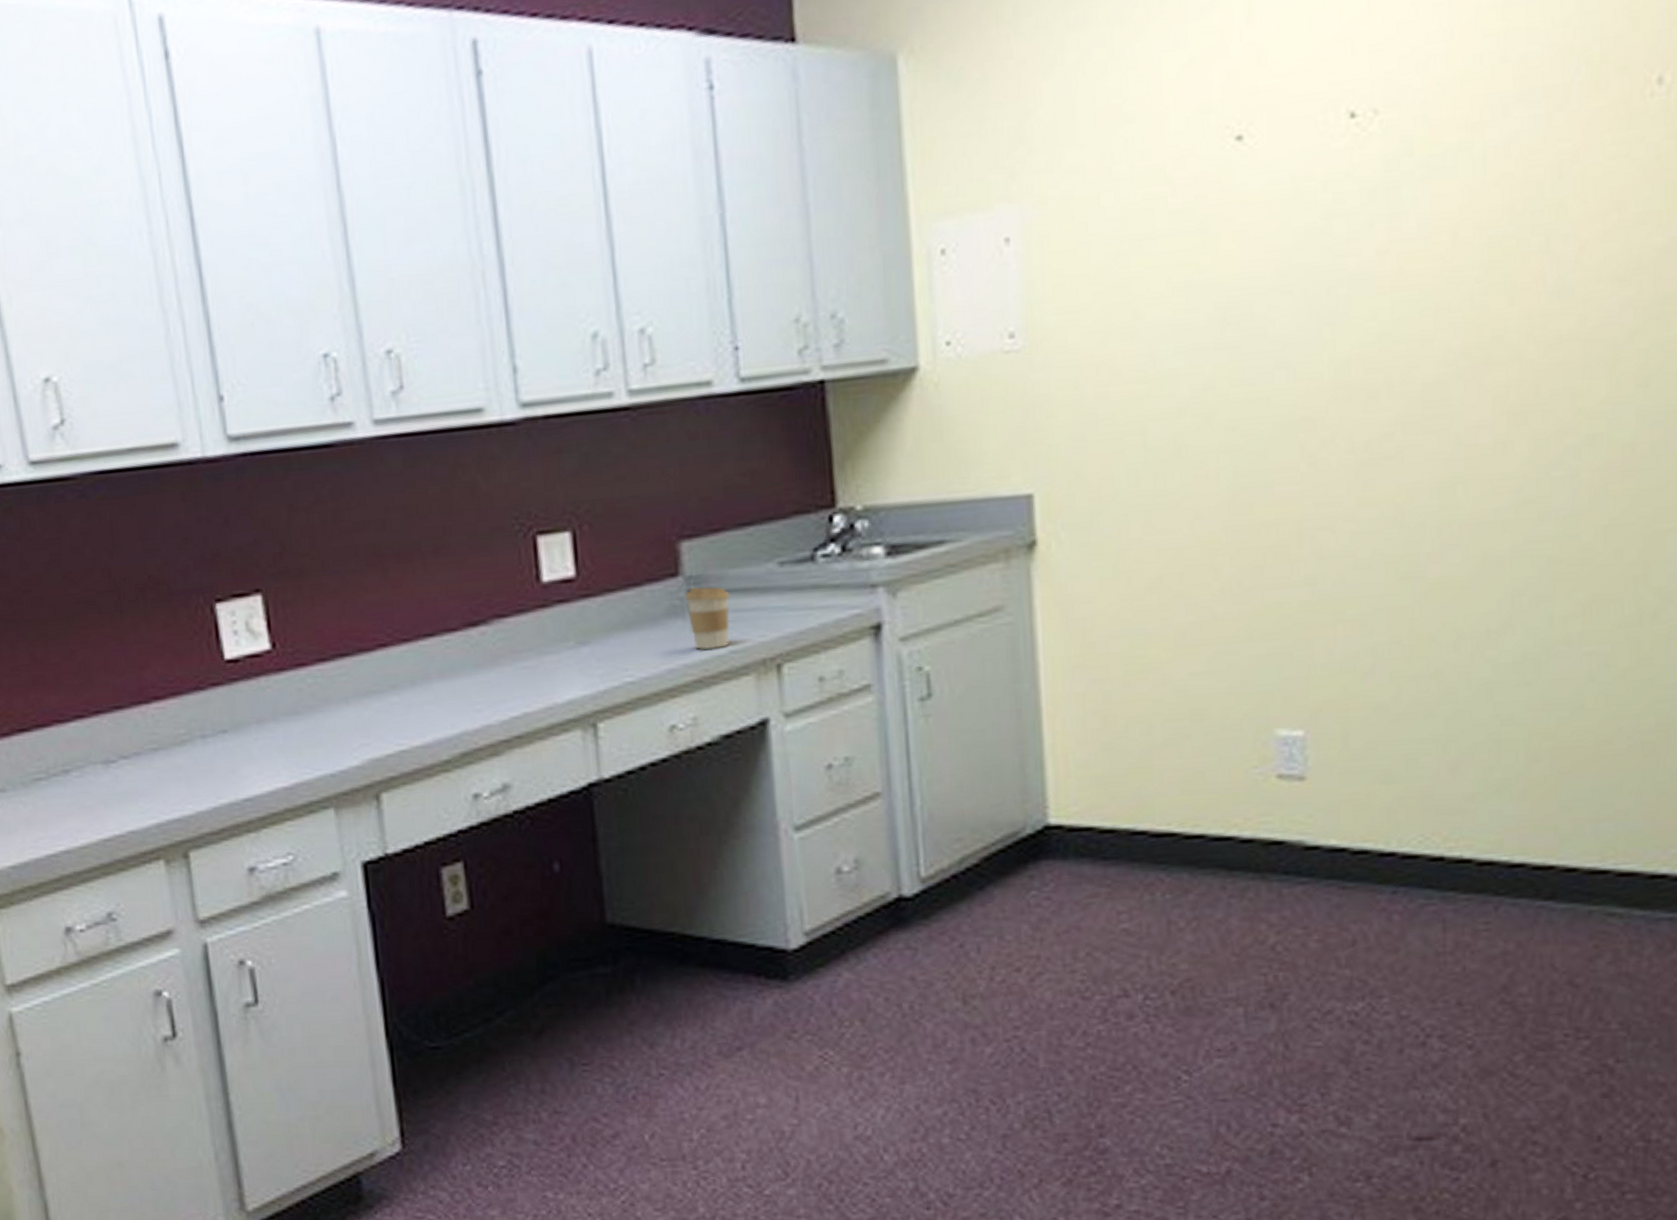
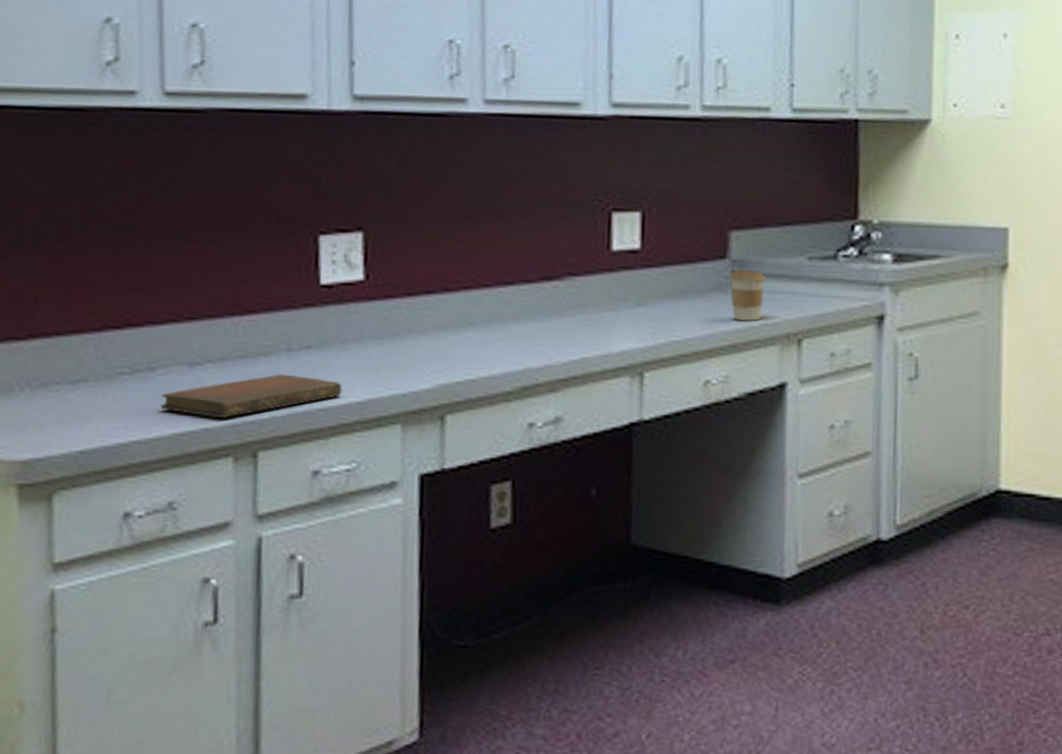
notebook: none [81,764,266,820] -> present [160,374,342,419]

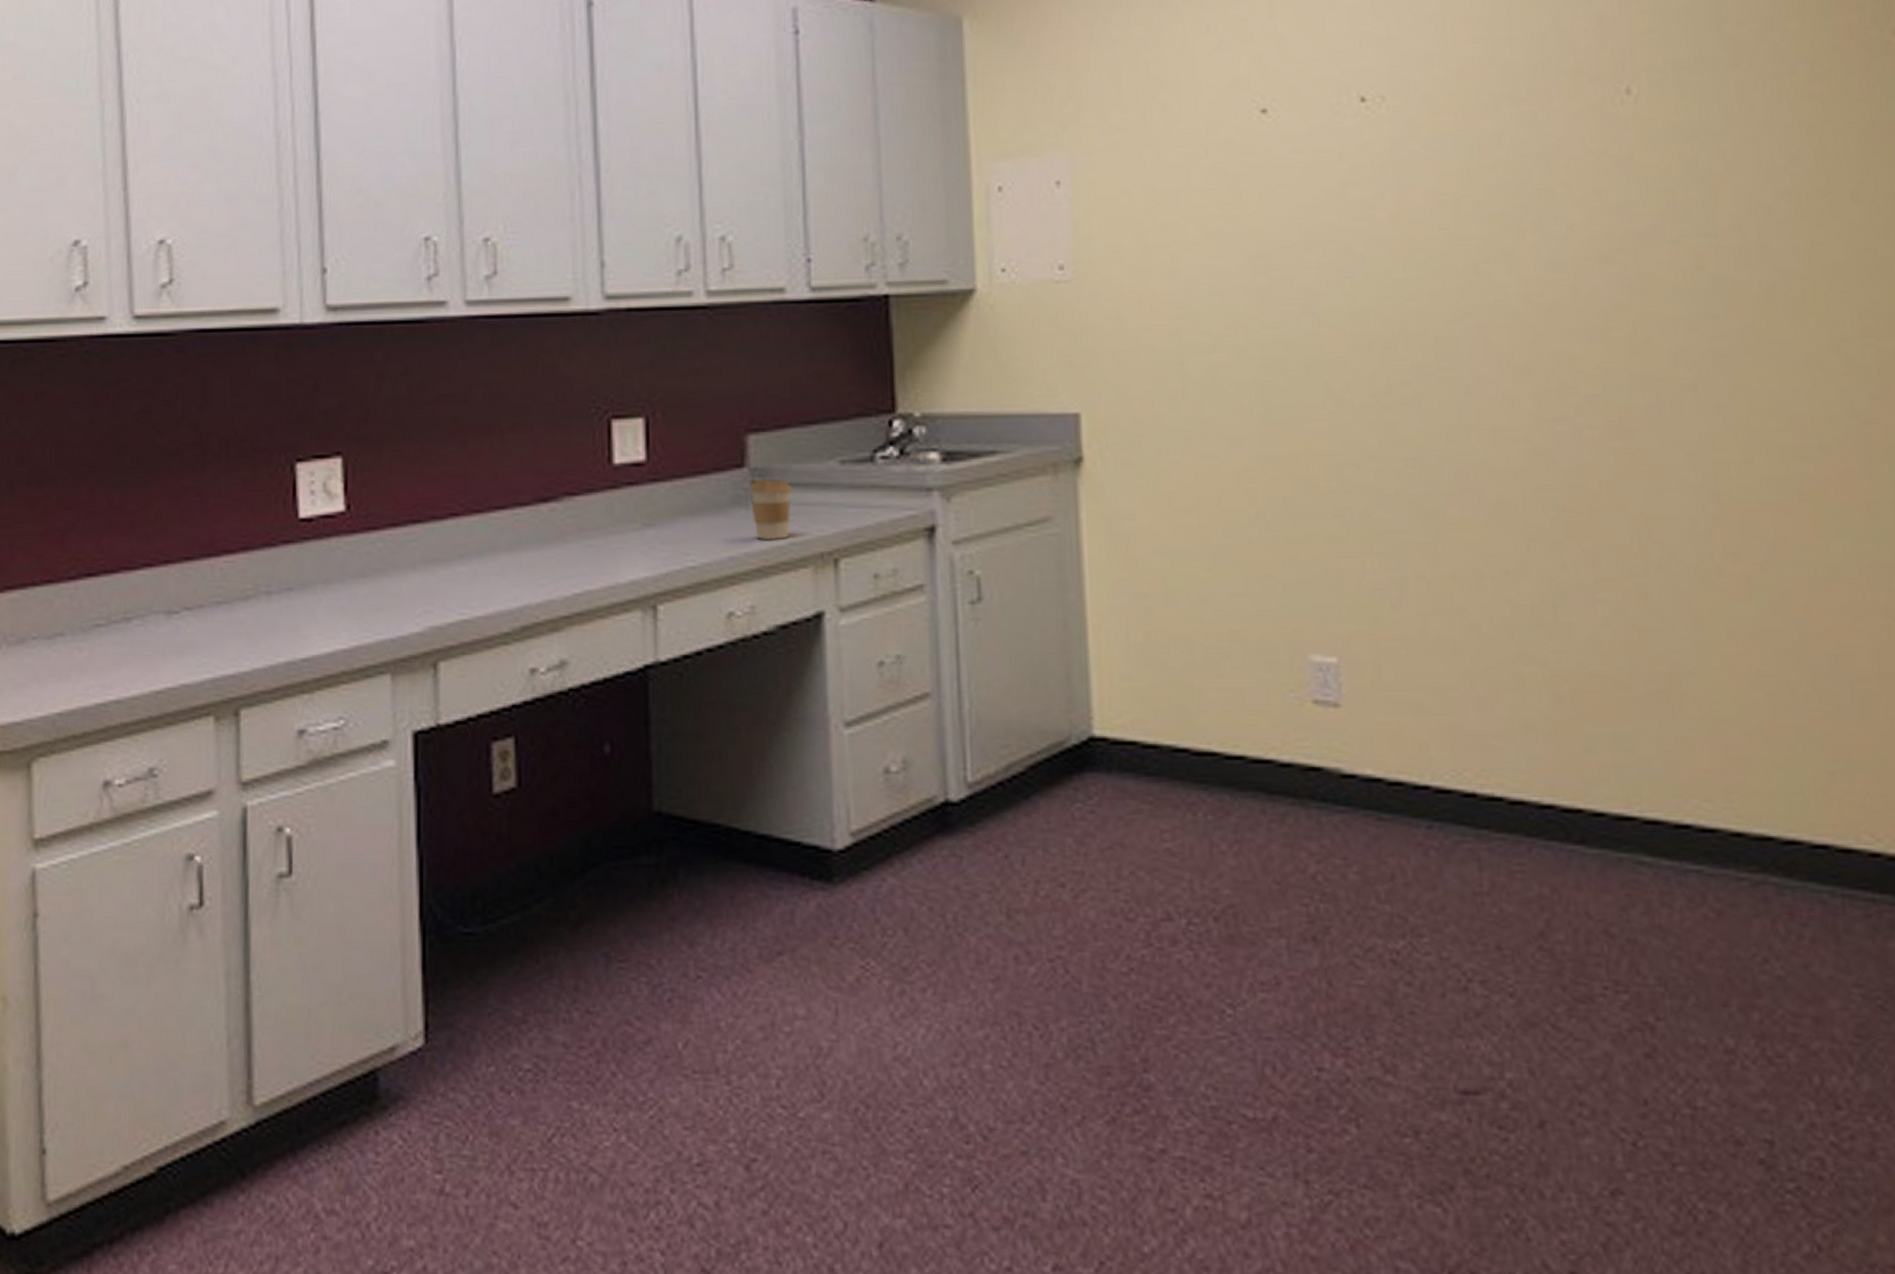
notebook: present [160,374,342,419] -> none [138,620,326,673]

